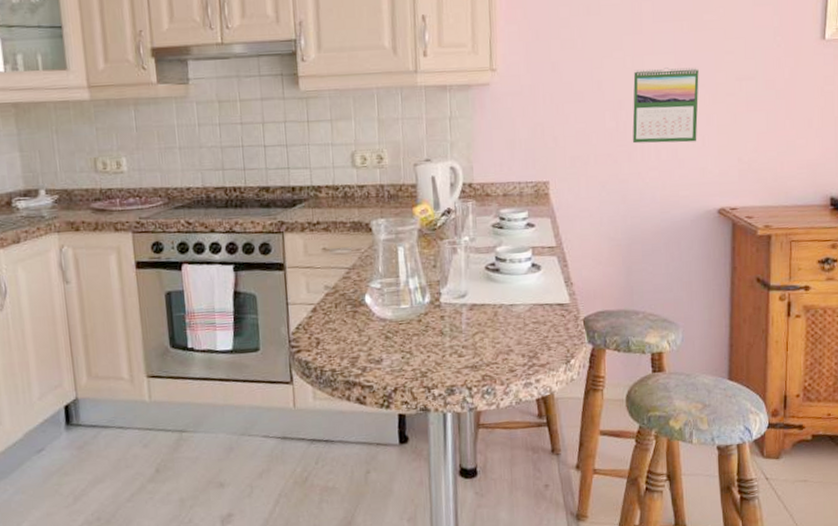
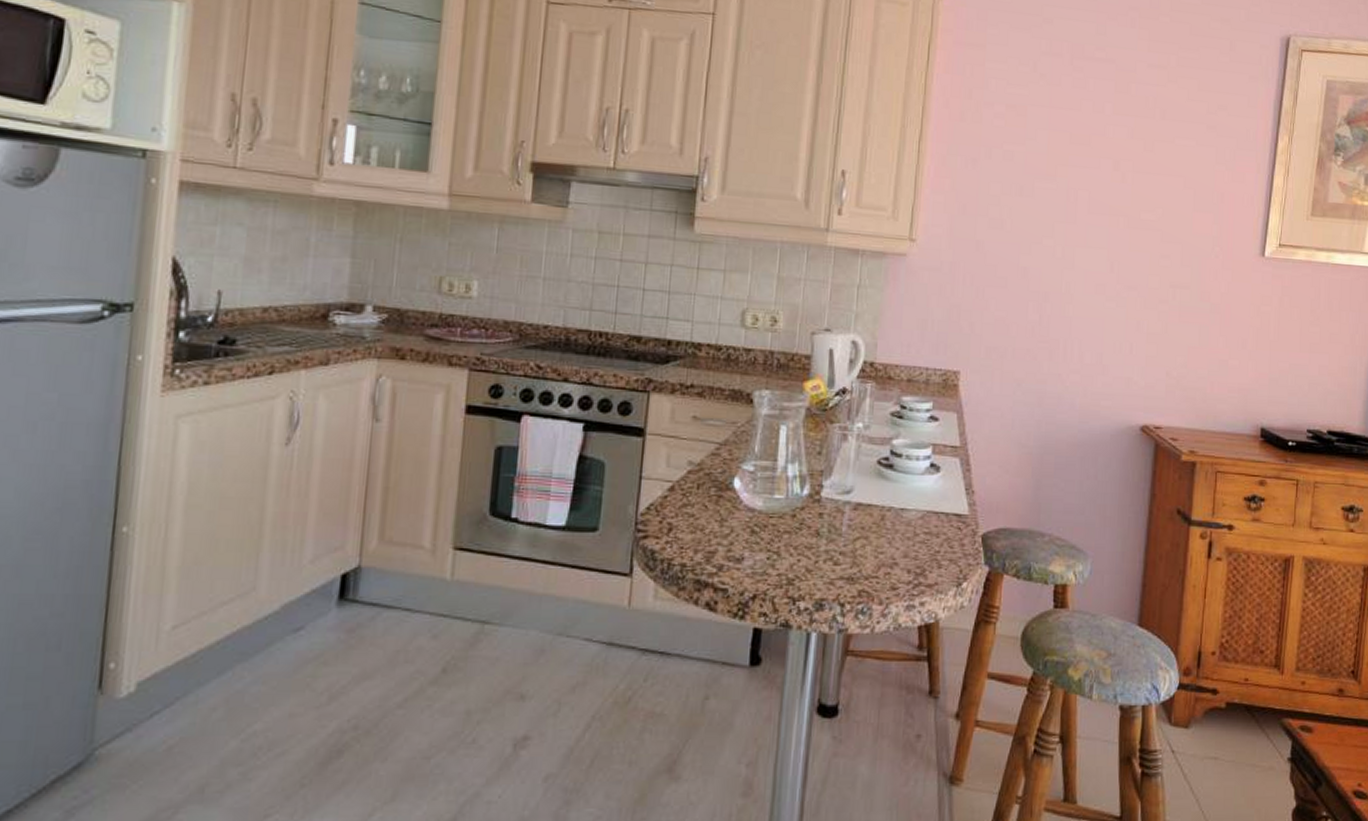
calendar: present [632,67,699,144] -> none [1055,261,1132,348]

